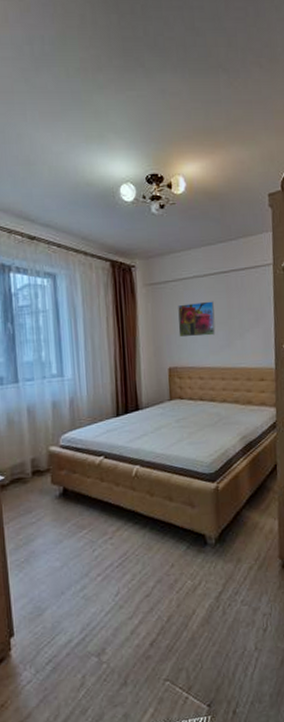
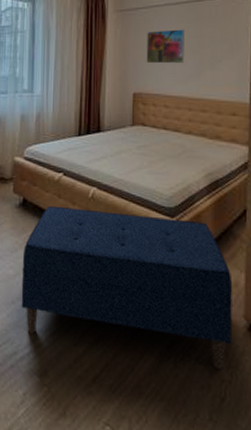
bench: none [68,481,270,619] -> present [21,205,233,371]

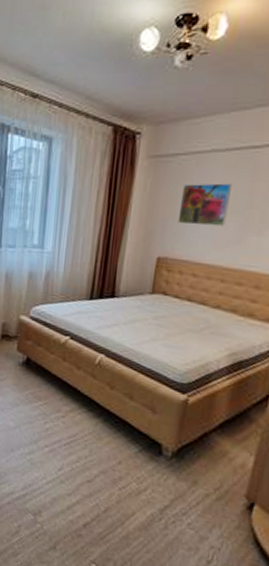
bench: present [21,205,233,371] -> none [19,367,240,539]

